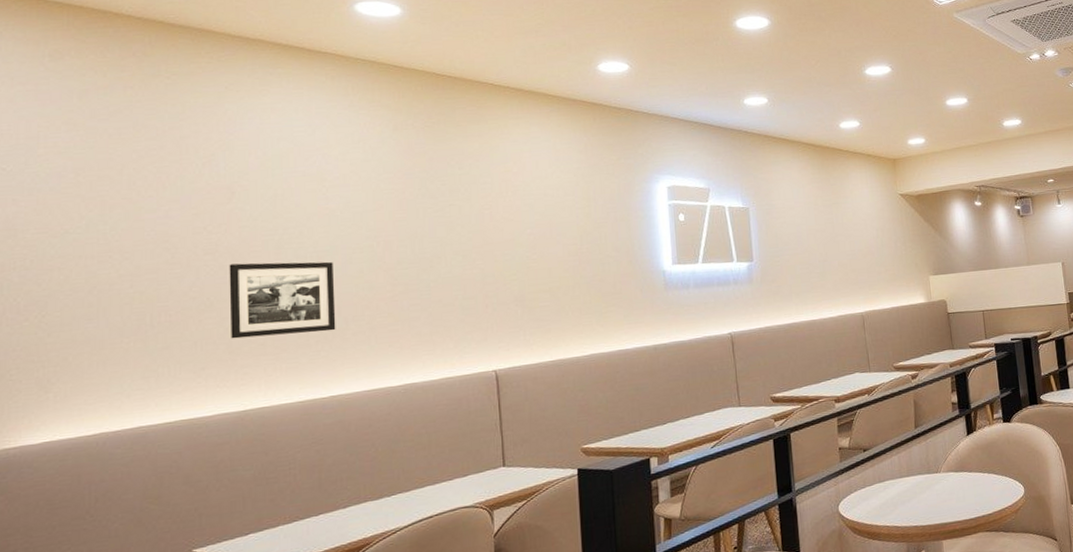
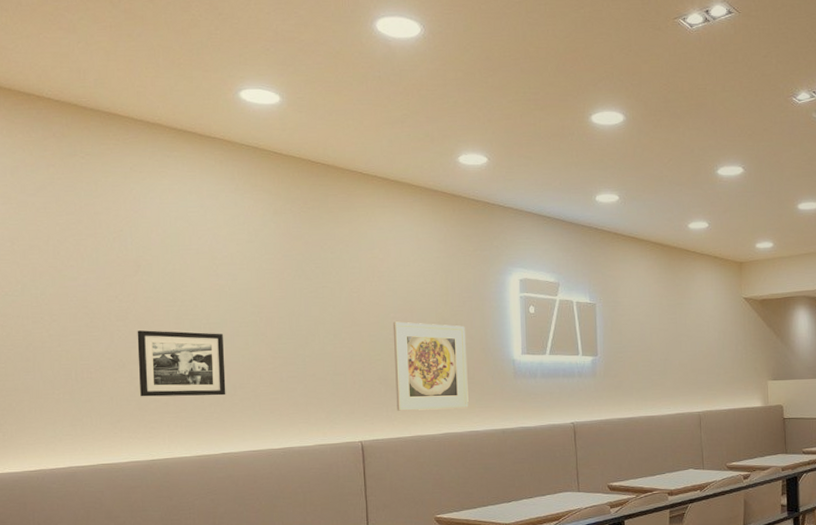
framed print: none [529,237,616,334] -> present [392,321,469,411]

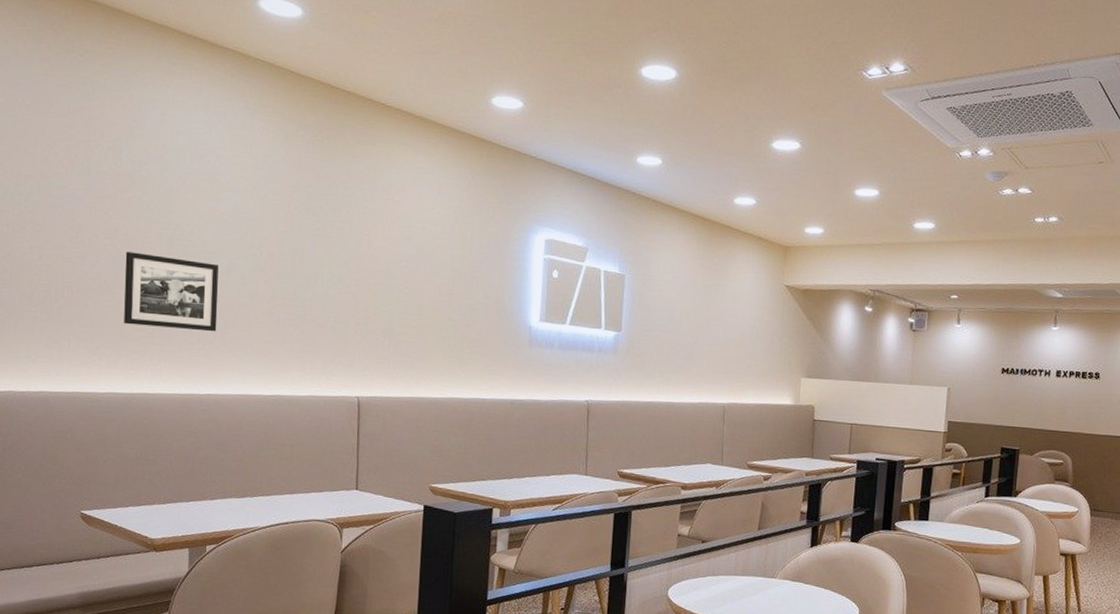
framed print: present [392,321,469,411] -> none [399,271,481,374]

